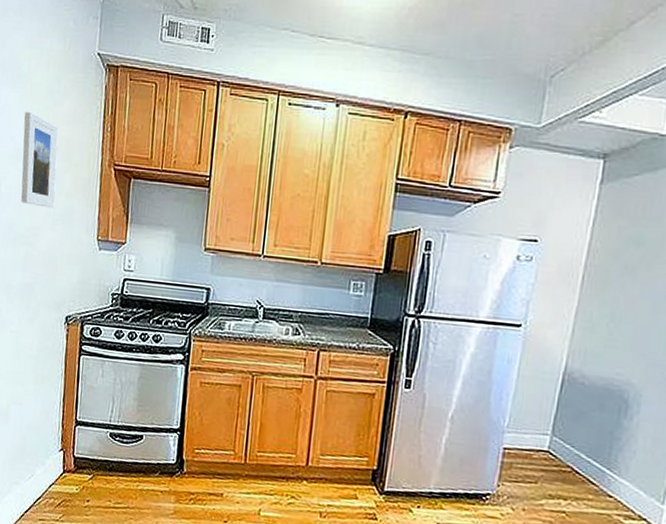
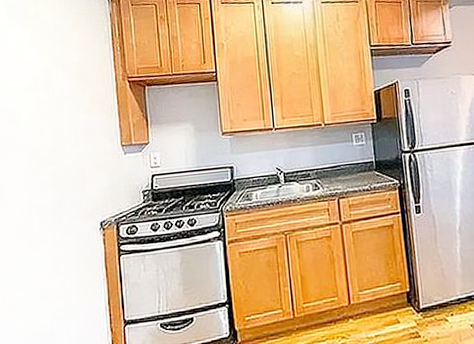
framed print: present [21,111,58,208] -> none [36,46,76,128]

